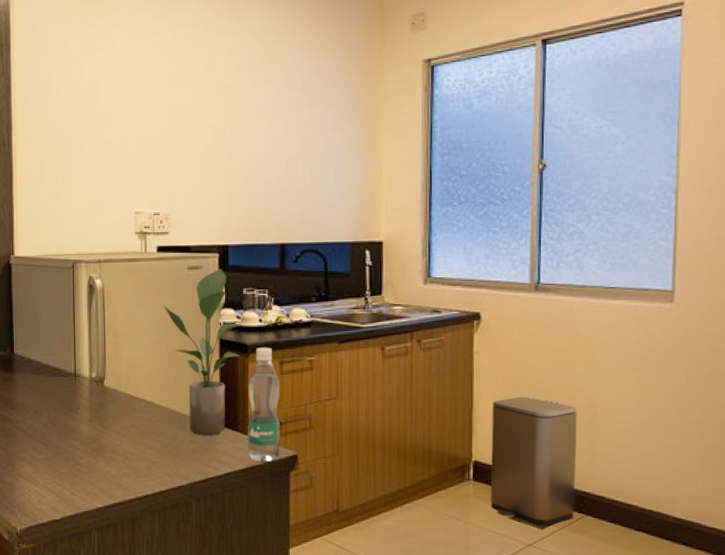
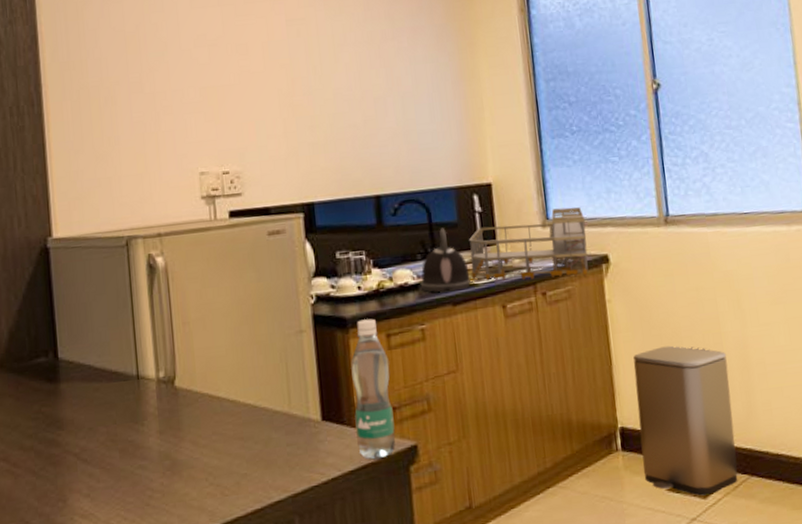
potted plant: present [164,269,244,435] -> none [242,231,340,435]
kettle: none [312,276,356,331] -> present [420,227,471,293]
dish rack: none [357,268,463,330] -> present [468,207,589,281]

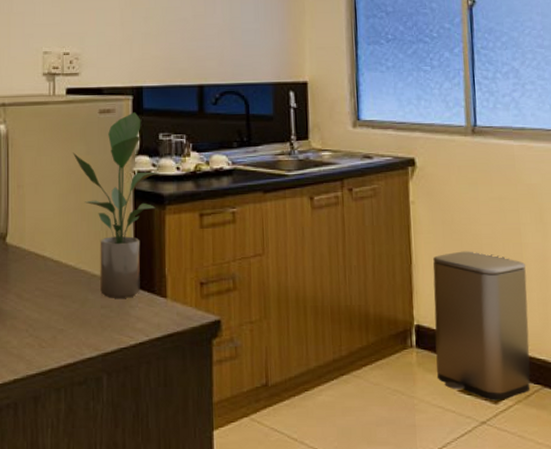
potted plant: none [242,231,340,435] -> present [73,112,160,298]
bottle: present [350,318,396,459] -> none [165,198,201,329]
kettle: present [420,227,471,293] -> none [234,119,282,180]
dish rack: present [468,207,589,281] -> none [282,110,395,178]

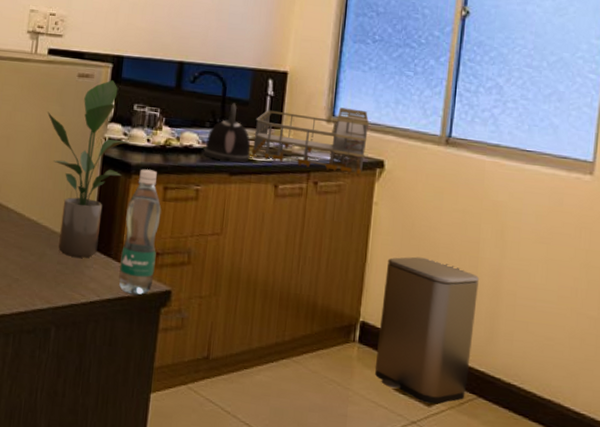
bottle: none [165,198,201,329] -> present [119,169,162,295]
kettle: none [234,119,282,180] -> present [203,103,250,163]
dish rack: none [282,110,395,178] -> present [251,107,369,177]

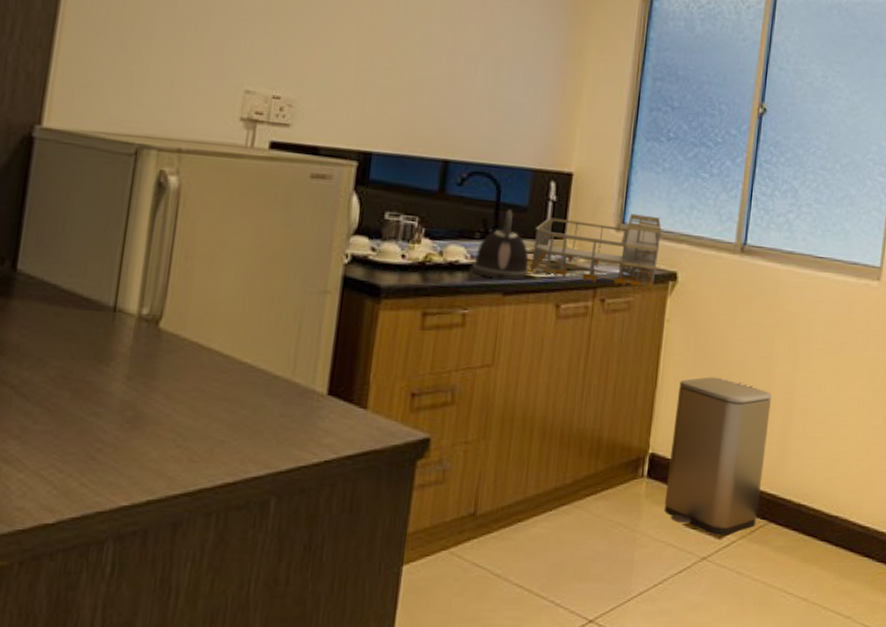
potted plant: present [47,80,130,258] -> none [268,182,379,407]
bottle: present [119,169,162,295] -> none [363,291,420,447]

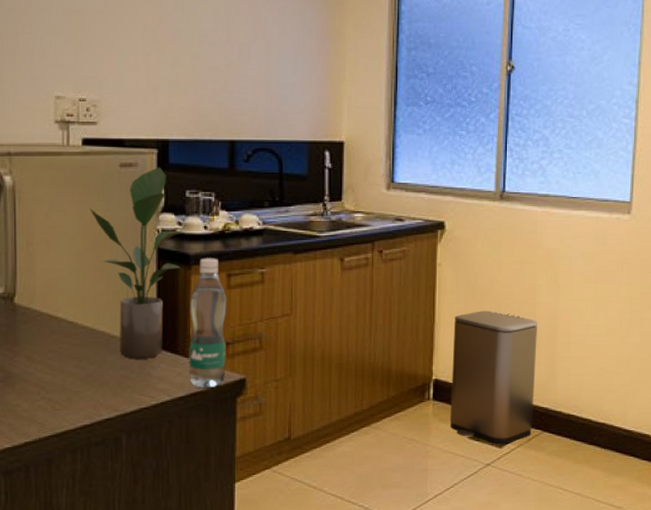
potted plant: none [268,182,379,407] -> present [90,167,186,359]
bottle: none [363,291,420,447] -> present [189,258,227,389]
kettle: present [472,209,528,281] -> none [265,179,313,240]
dish rack: present [529,214,662,292] -> none [314,173,427,240]

